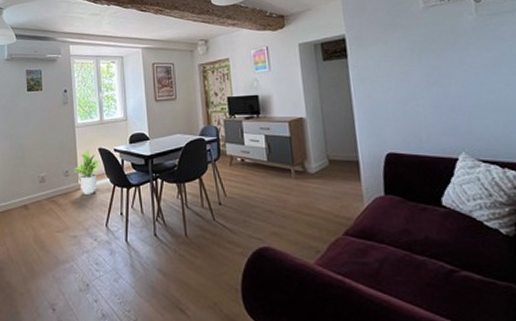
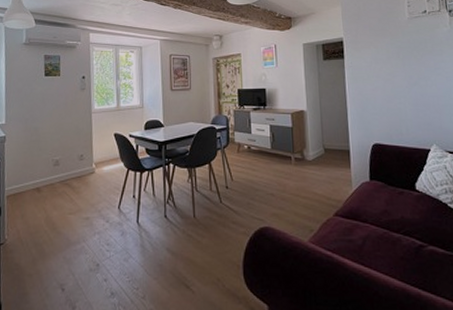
potted plant: present [73,149,99,194] -> none [88,134,114,178]

